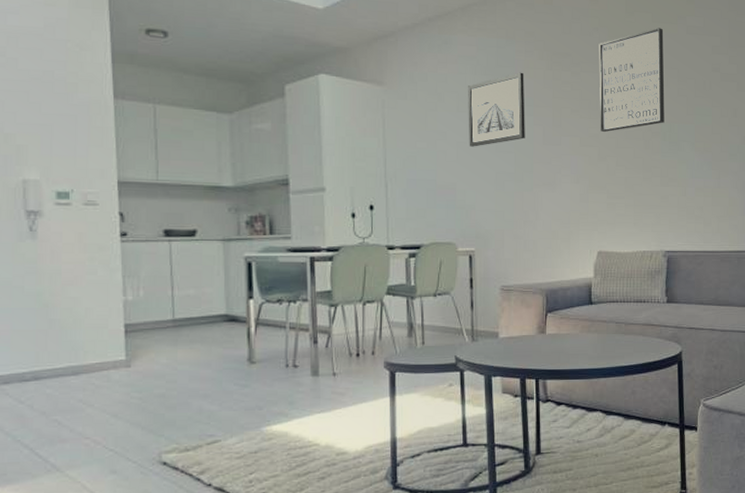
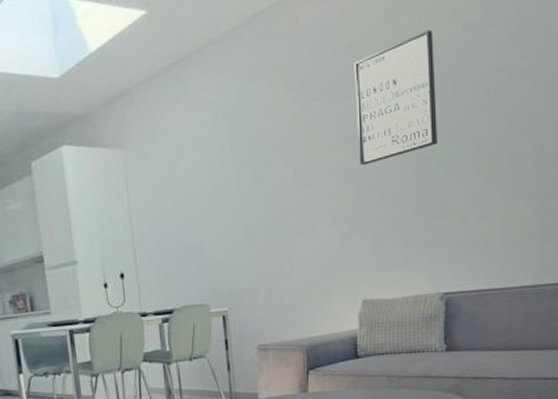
wall art: present [468,72,525,147] -> none [210,110,275,201]

